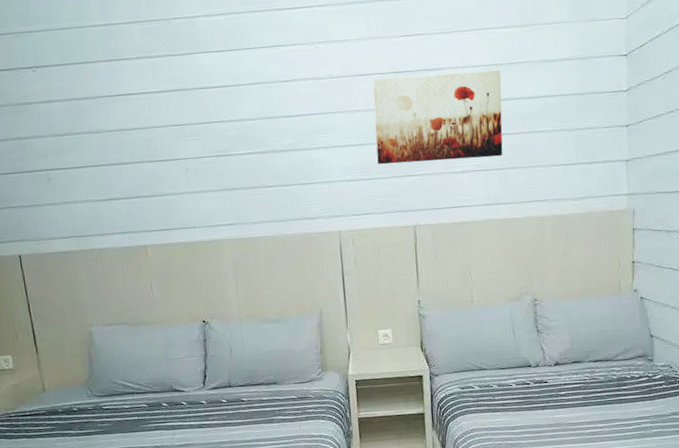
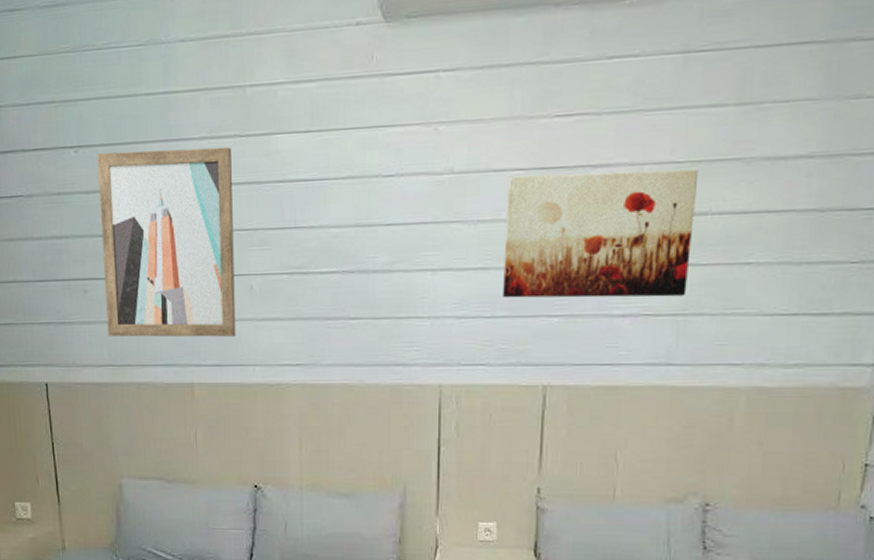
wall art: none [52,63,178,214] -> present [97,146,236,338]

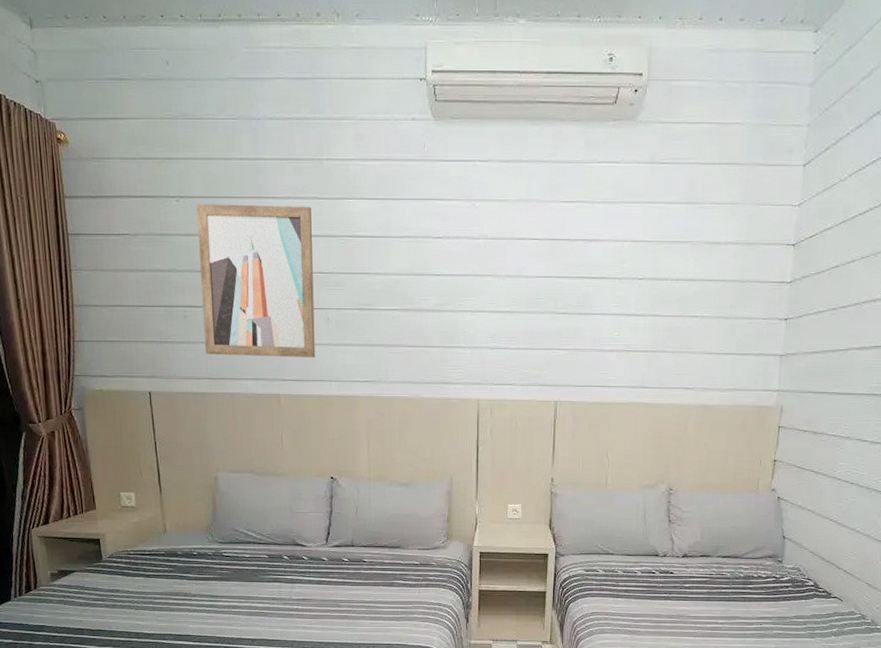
wall art: present [503,169,699,298] -> none [525,244,662,338]

